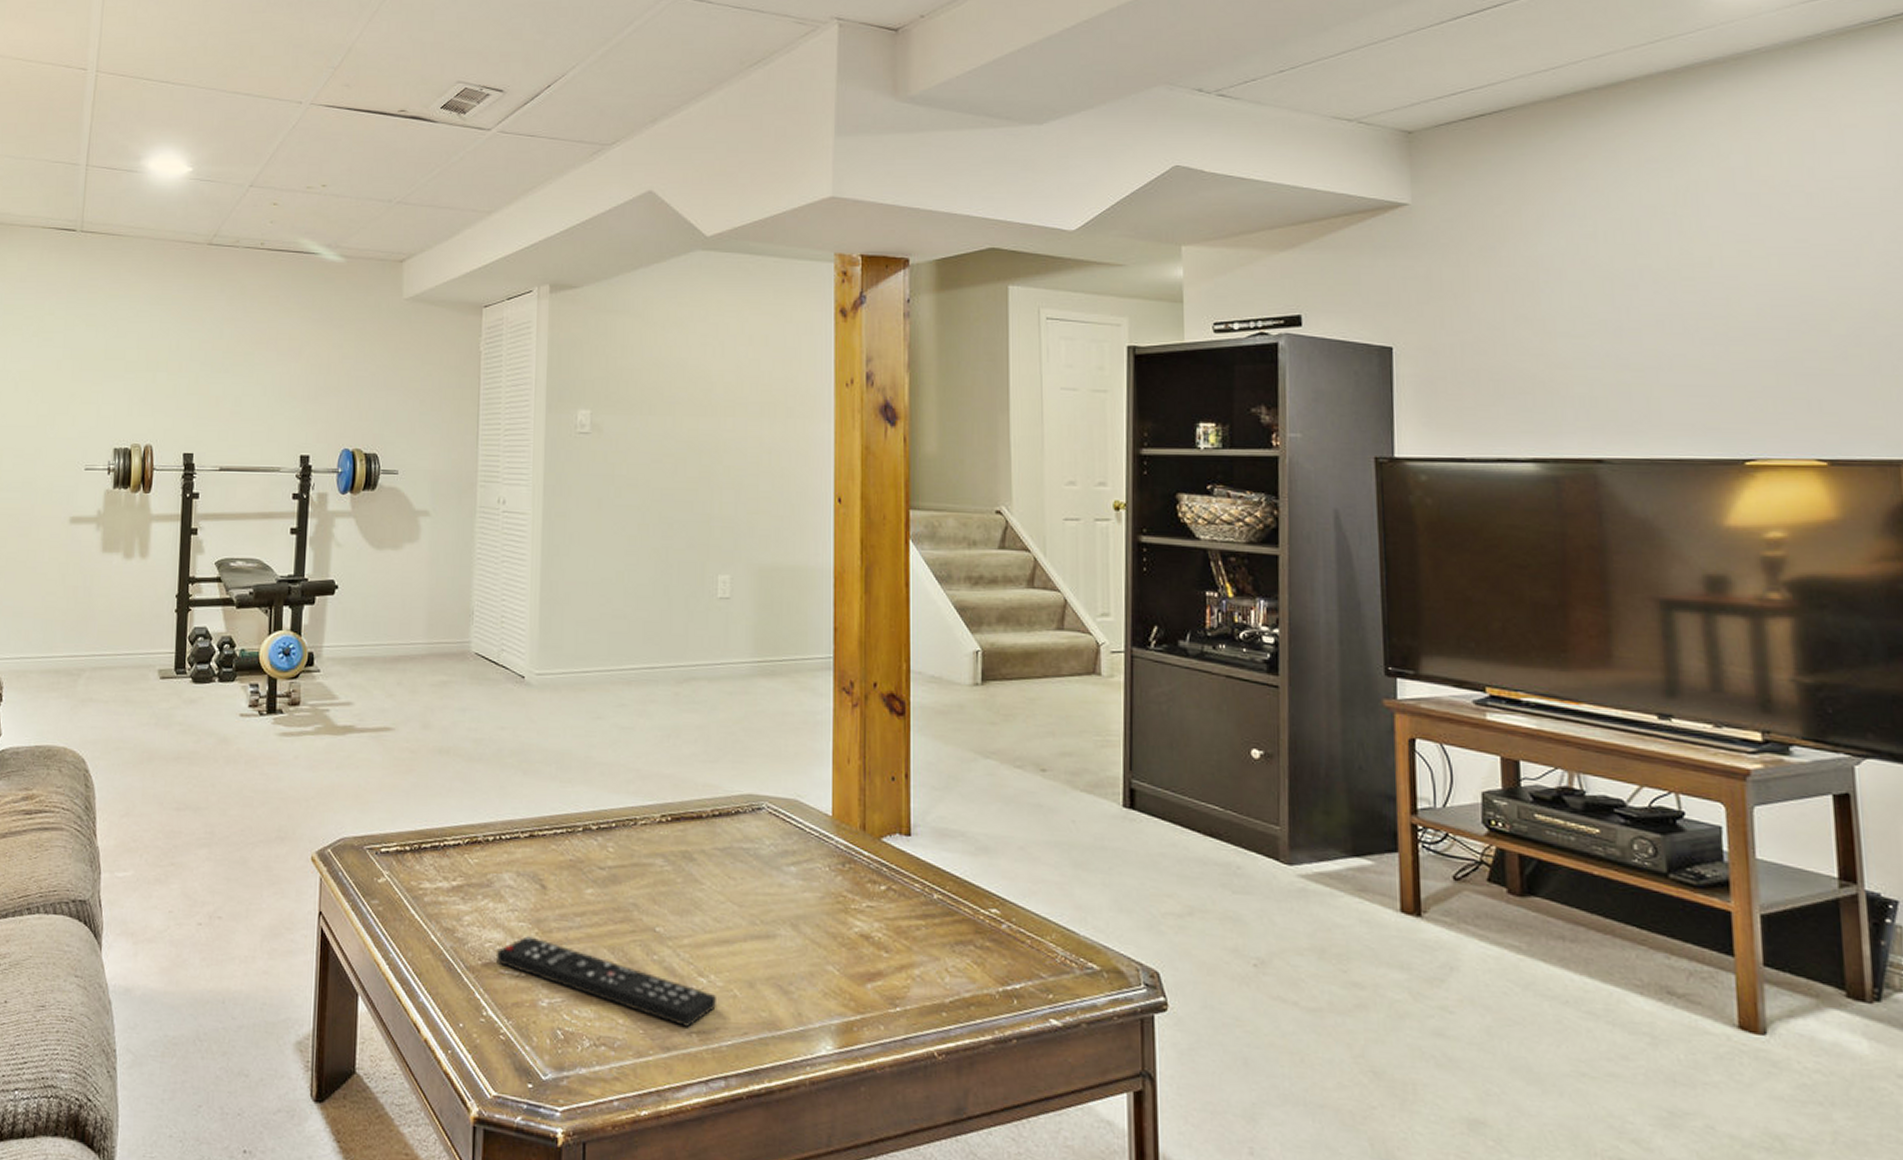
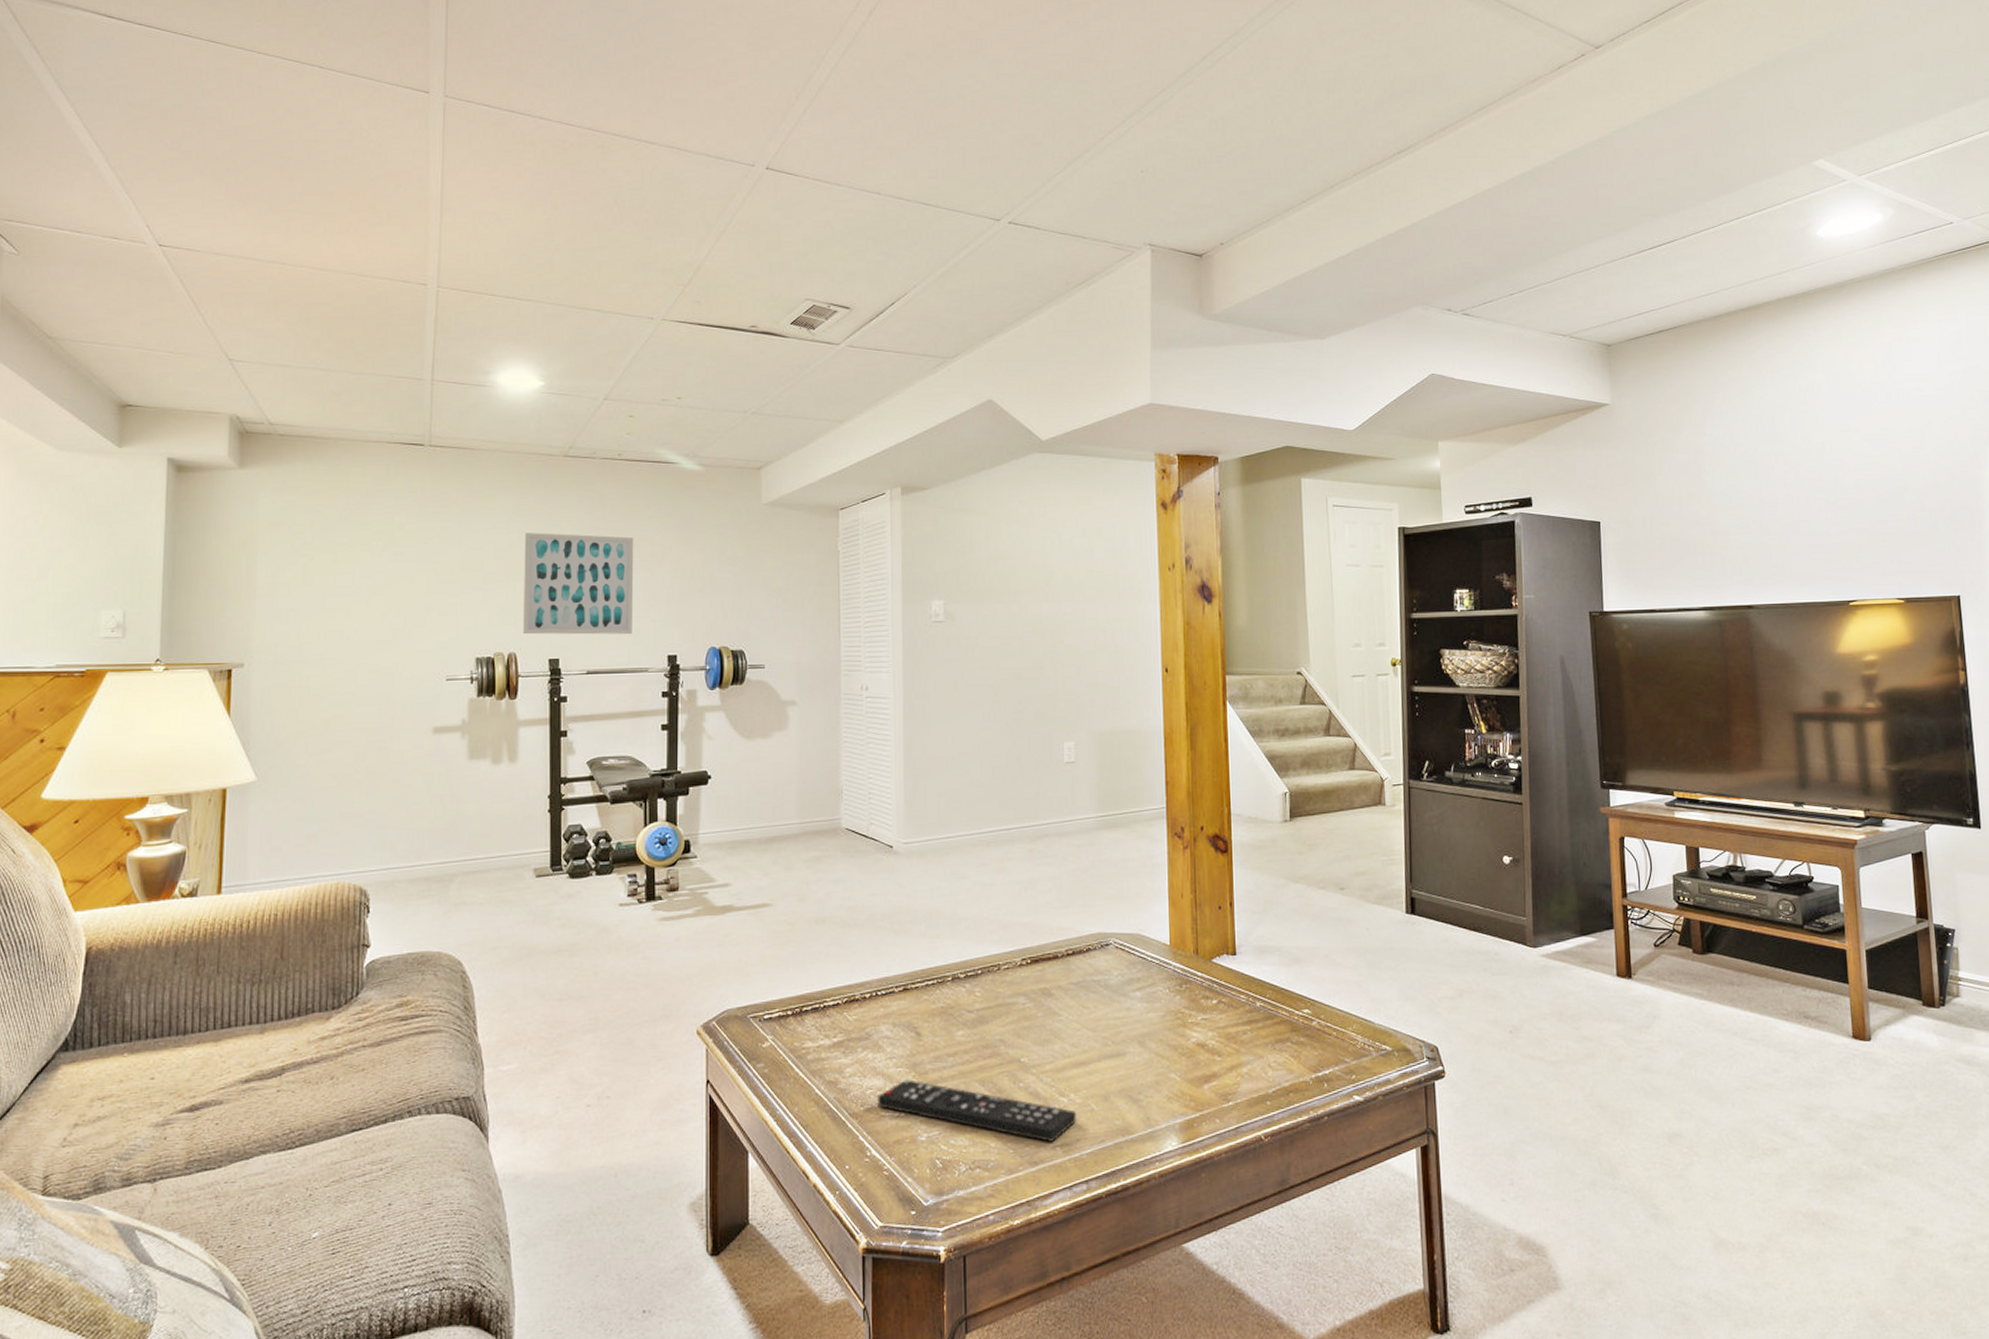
wall art: none [160,322,272,431] -> present [523,533,634,635]

